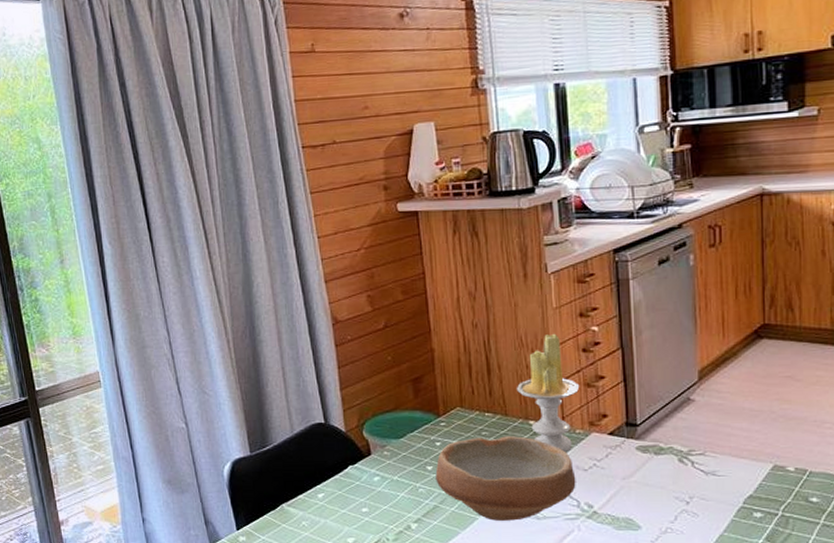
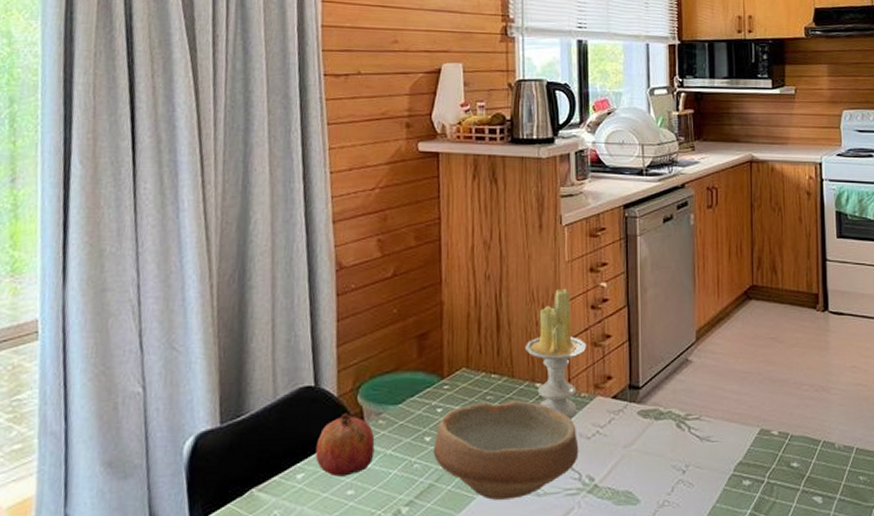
fruit: none [331,445,383,497] -> present [315,412,375,477]

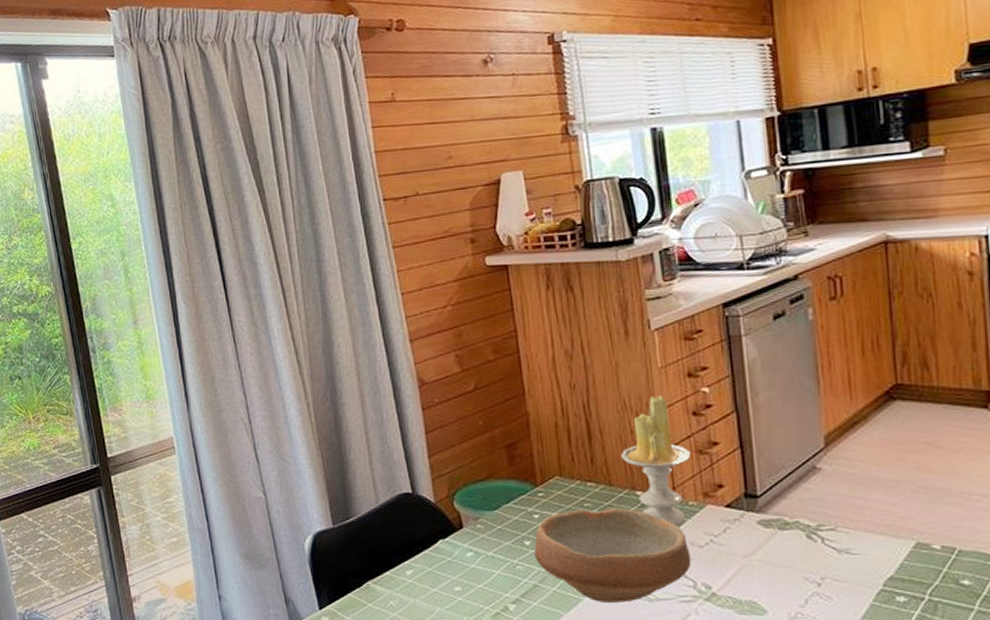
fruit: present [315,412,375,477] -> none [420,517,477,574]

